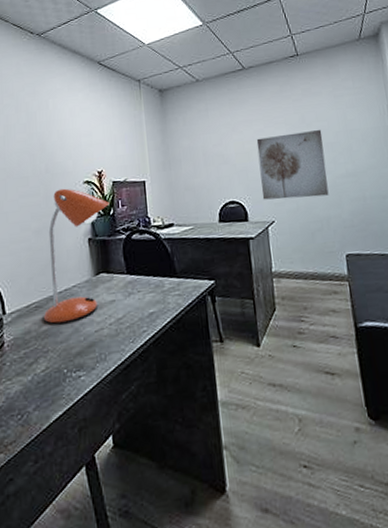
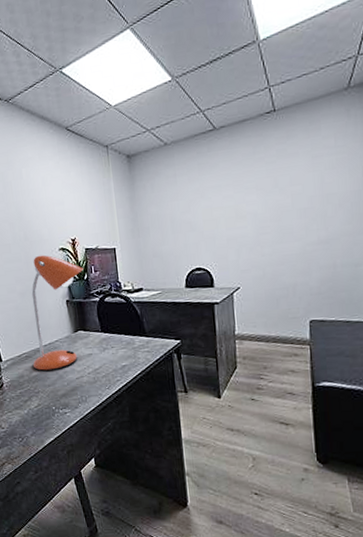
wall art: present [256,130,329,200] -> none [225,195,297,267]

